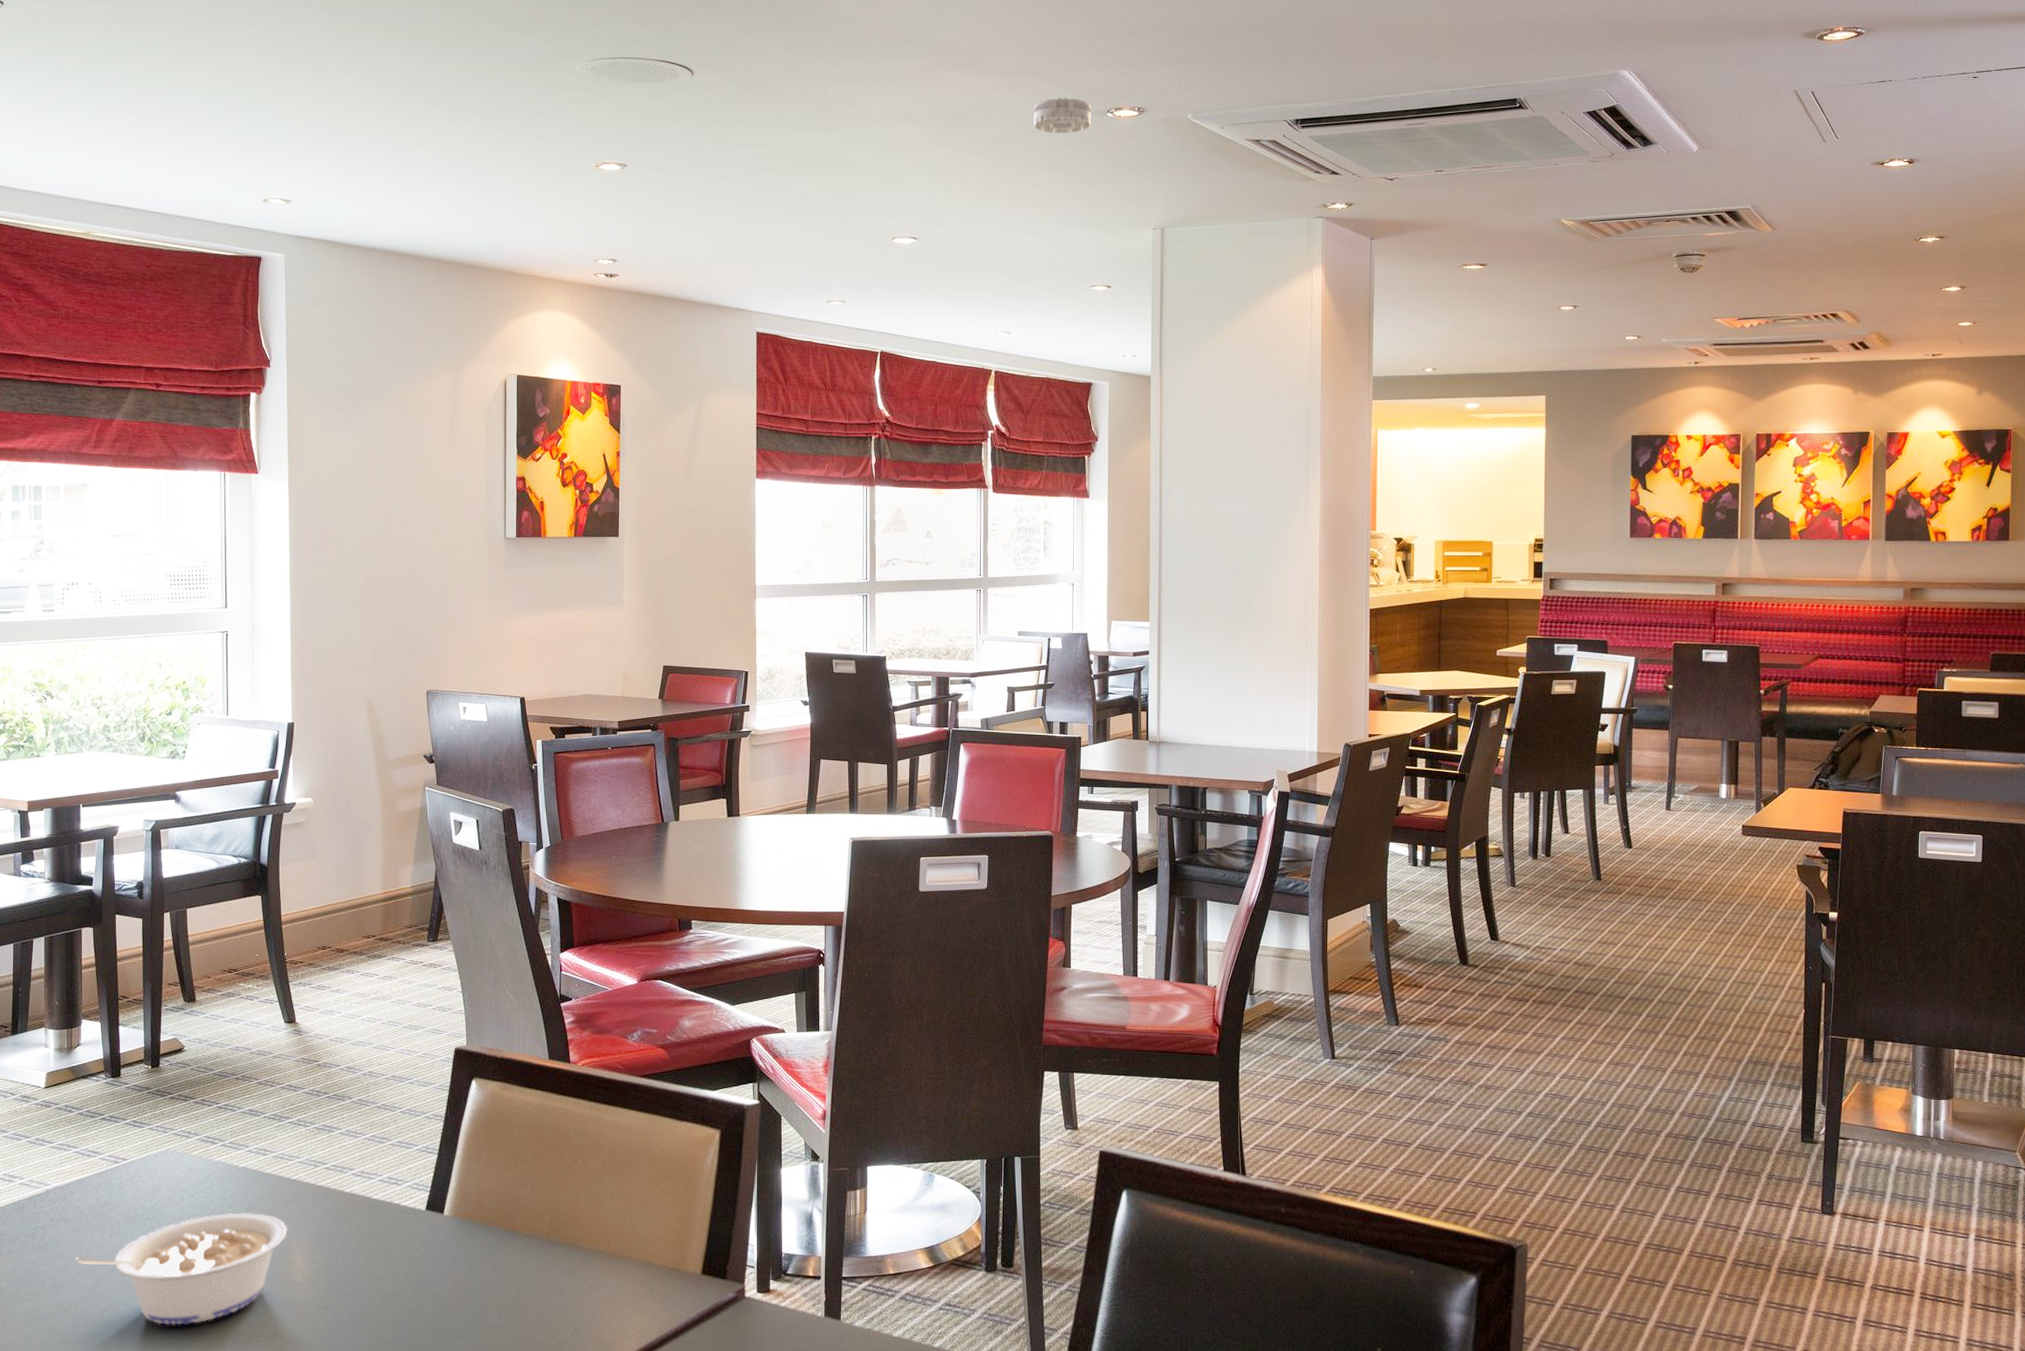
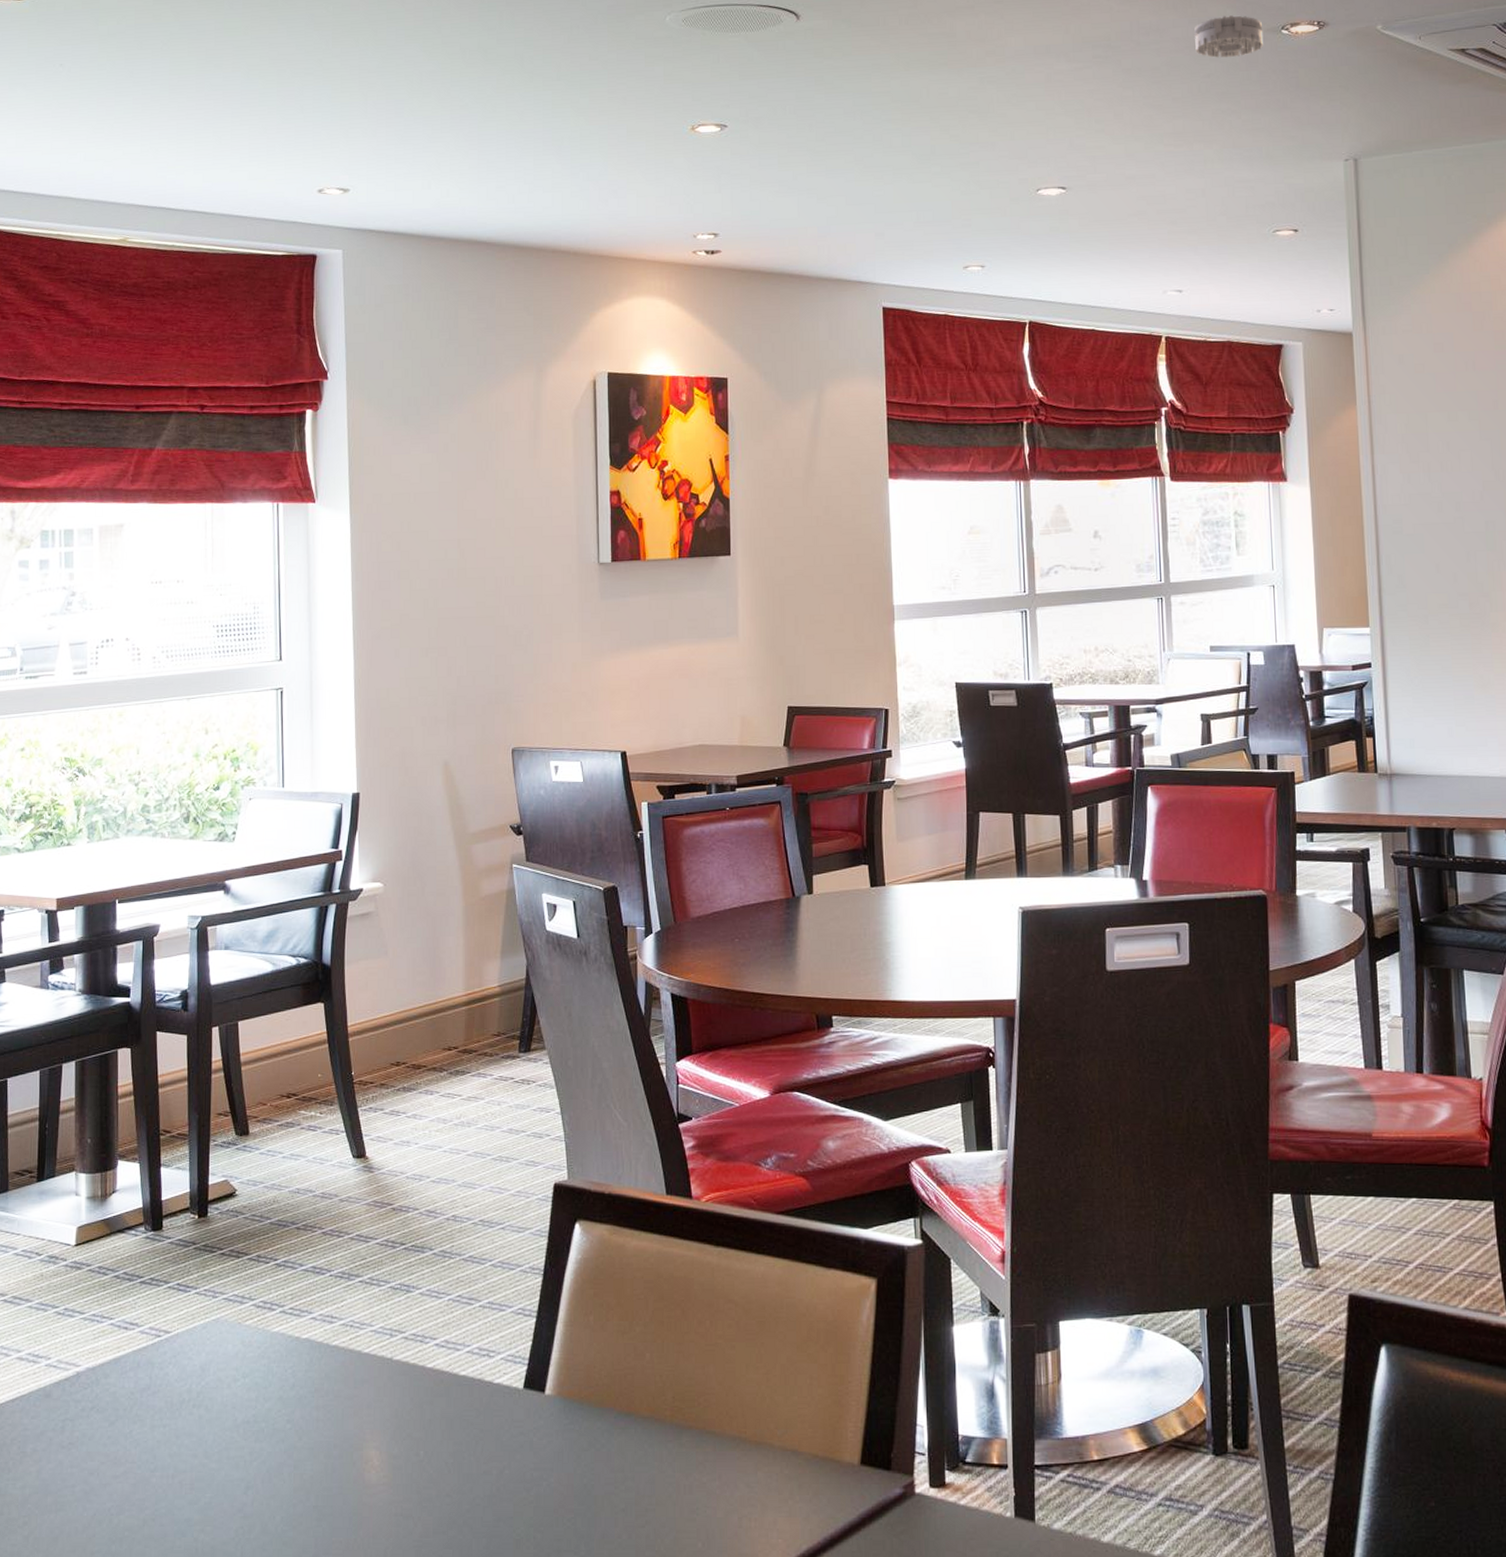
legume: present [76,1213,288,1325] -> none [111,1396,360,1540]

